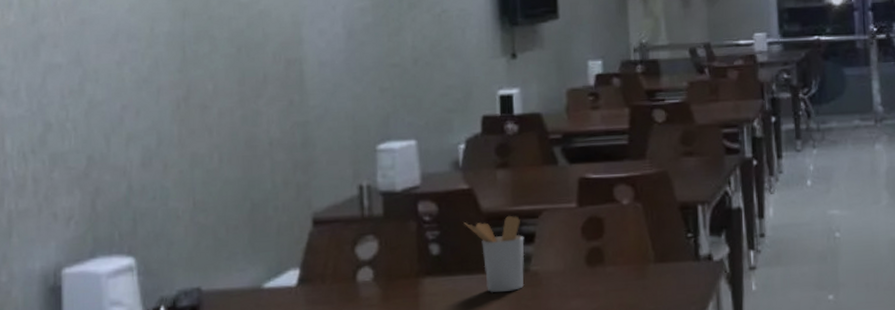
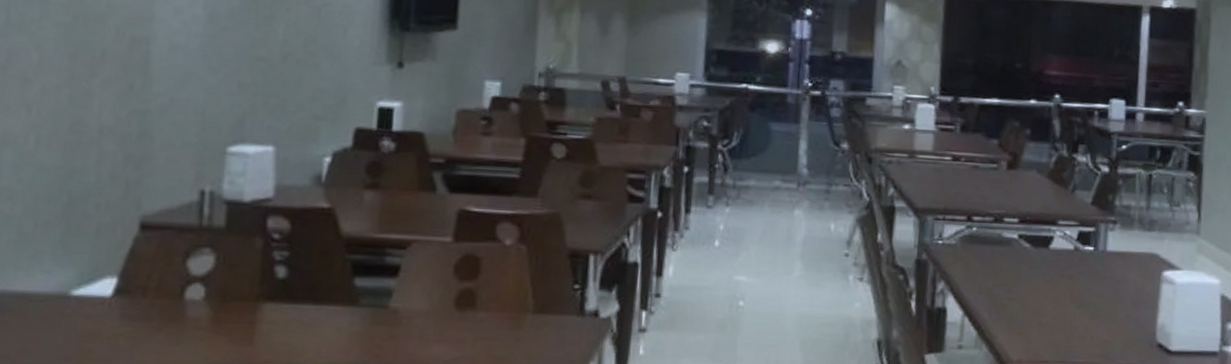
utensil holder: present [464,215,525,293] -> none [318,243,387,329]

